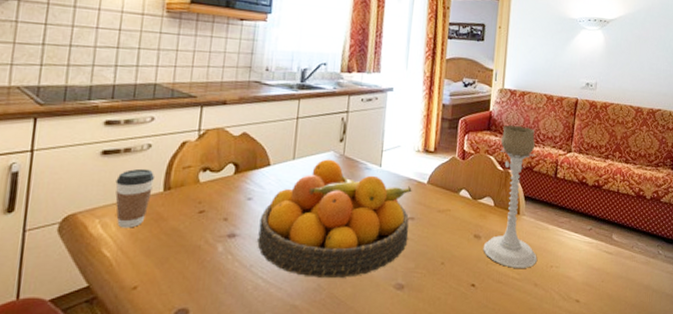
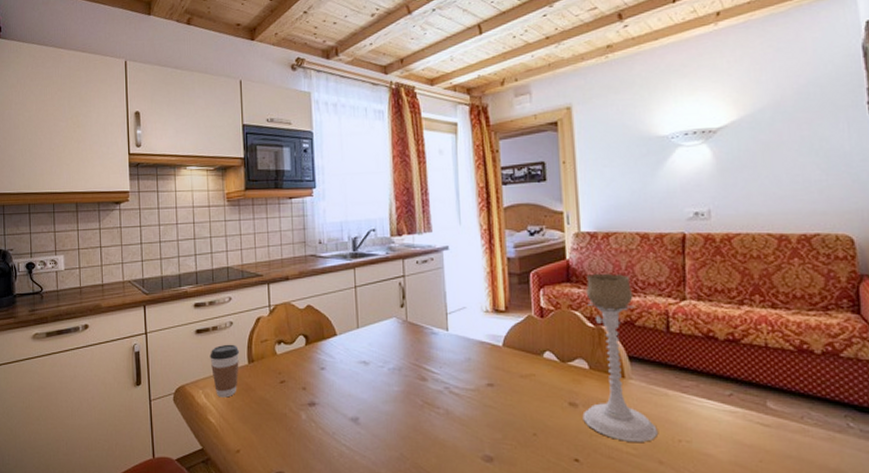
fruit bowl: present [257,159,412,278] -> none [335,326,490,447]

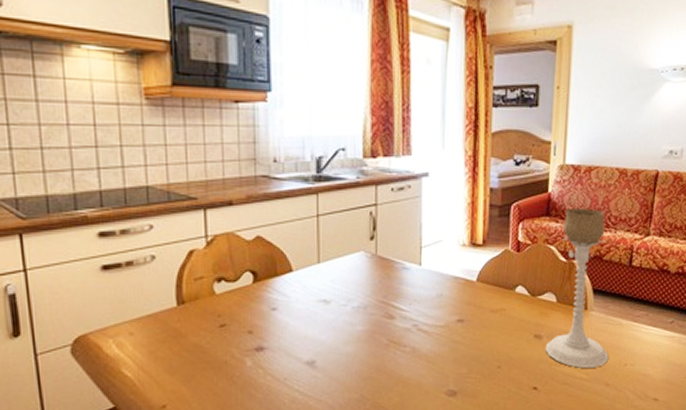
coffee cup: present [210,344,240,398] -> none [123,282,166,347]

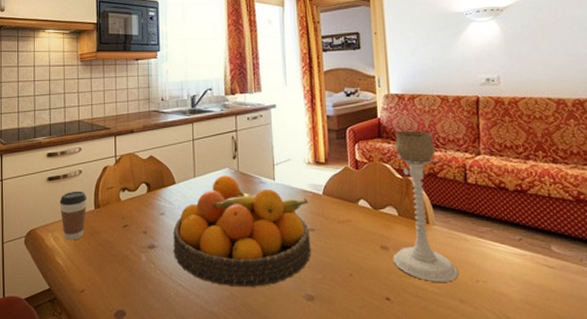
coffee cup: none [123,282,166,347] -> present [60,191,88,241]
fruit bowl: none [289,260,459,388] -> present [173,175,311,287]

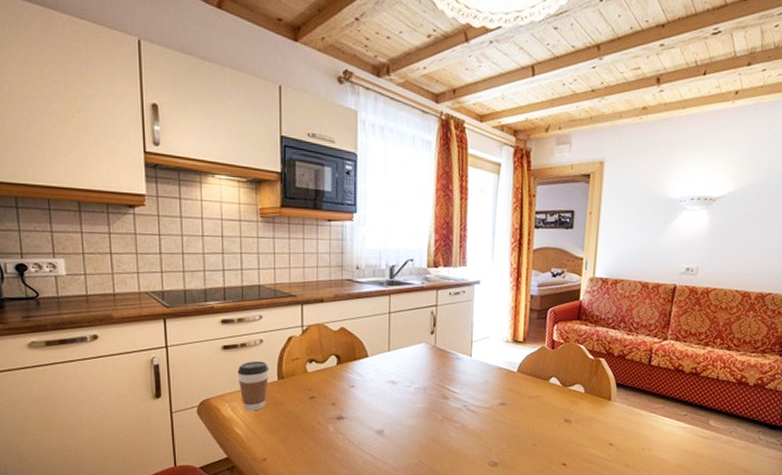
fruit bowl: present [173,175,311,287] -> none [363,350,502,455]
candle holder: present [393,130,458,282] -> none [573,313,629,450]

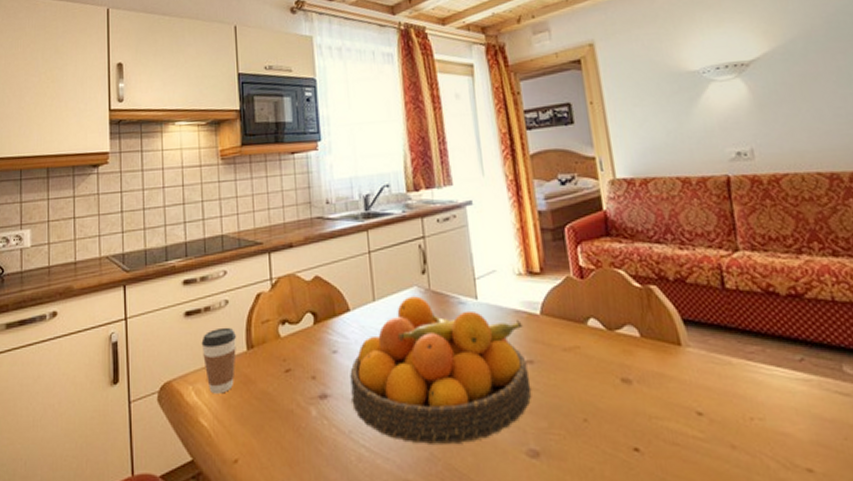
fruit bowl: none [363,350,502,455] -> present [350,296,532,444]

